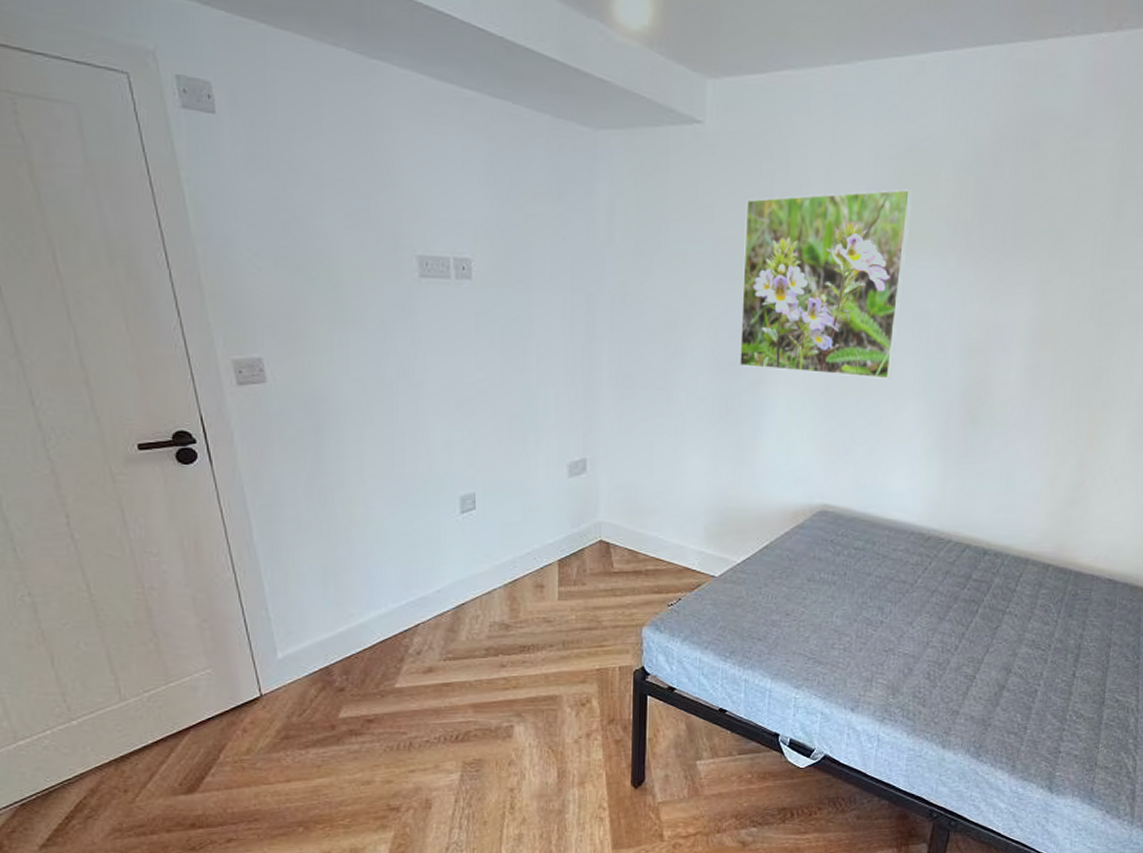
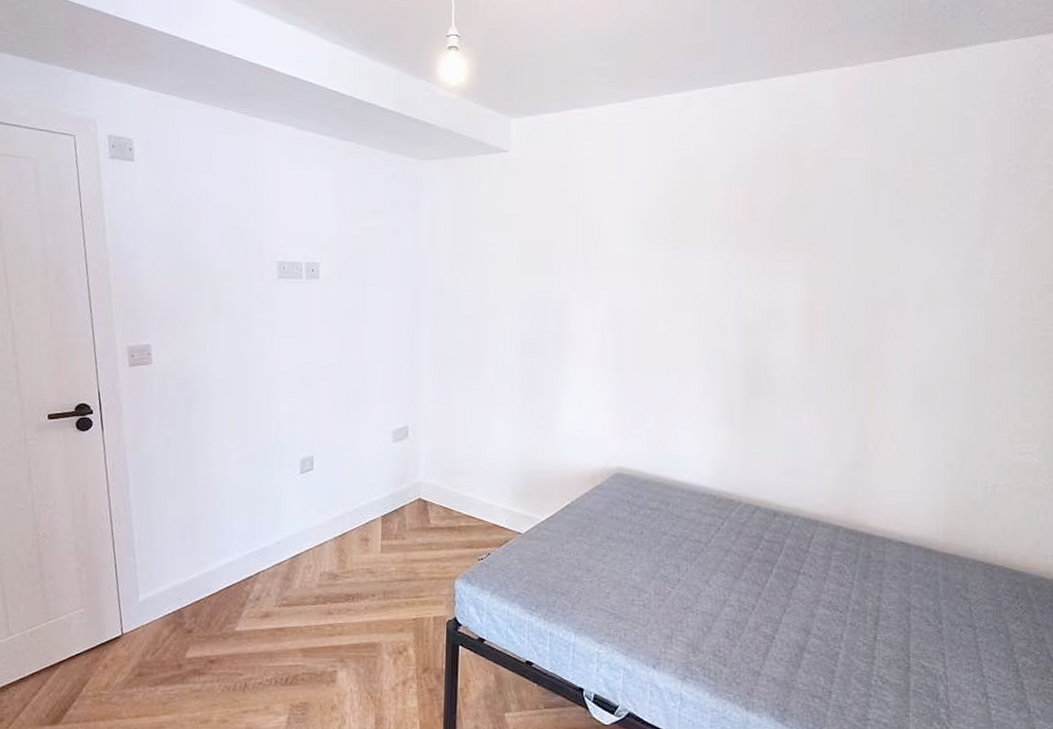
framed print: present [740,188,913,379] -> none [541,196,688,355]

